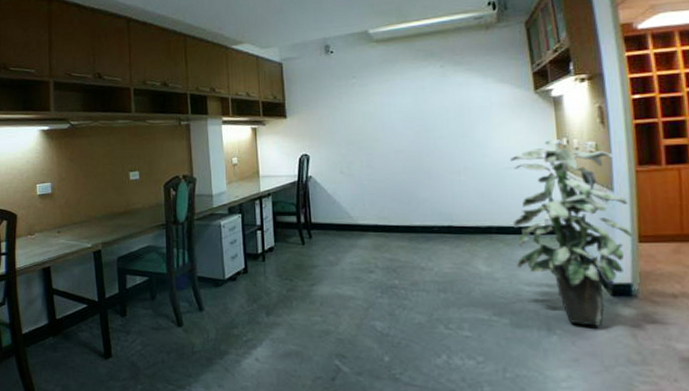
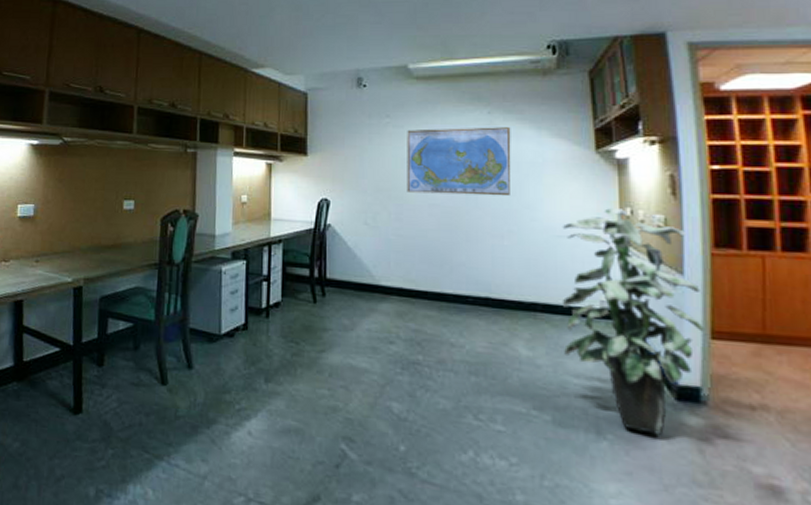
world map: none [371,78,464,142] -> present [407,127,511,197]

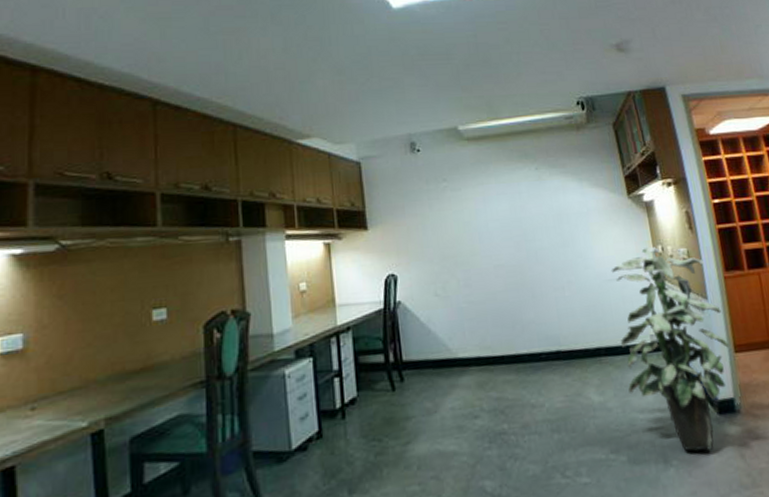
world map: present [407,127,511,197] -> none [465,181,565,257]

